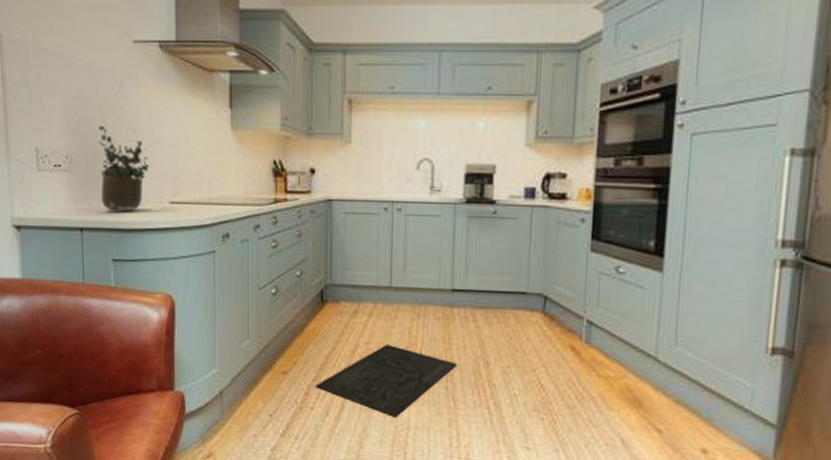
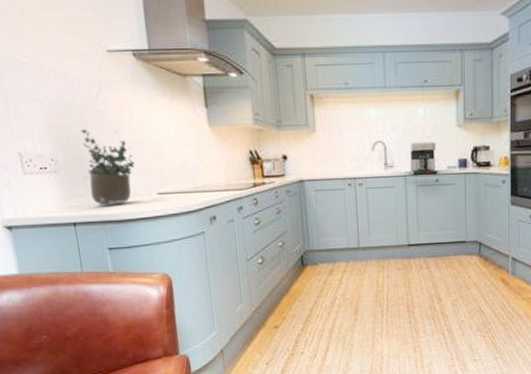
floor mat: present [315,343,458,417] -> none [303,293,417,351]

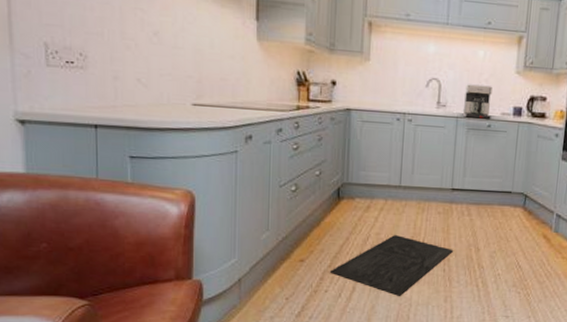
potted plant: present [81,128,135,205] -> none [117,26,172,111]
floor mat: none [303,293,417,351] -> present [329,234,454,296]

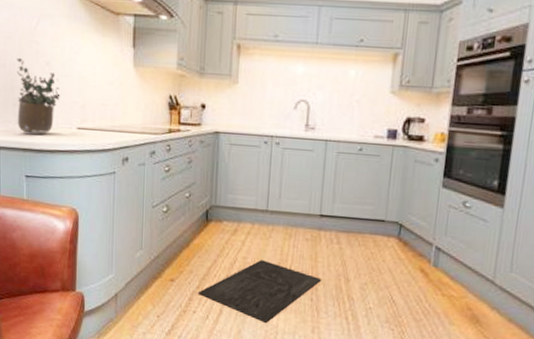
potted plant: none [117,26,172,111] -> present [17,57,60,135]
coffee maker: present [462,84,492,121] -> none [332,105,365,144]

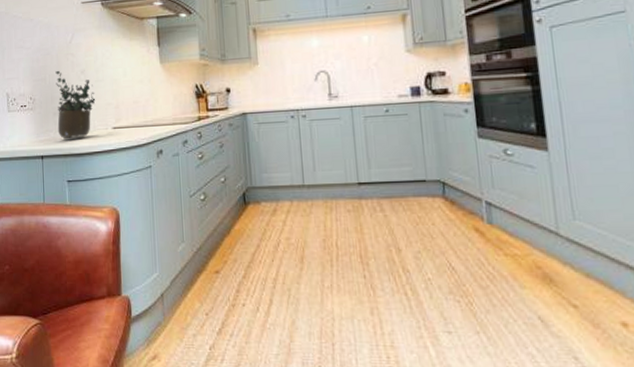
floor mat: present [197,259,322,323] -> none [244,238,372,309]

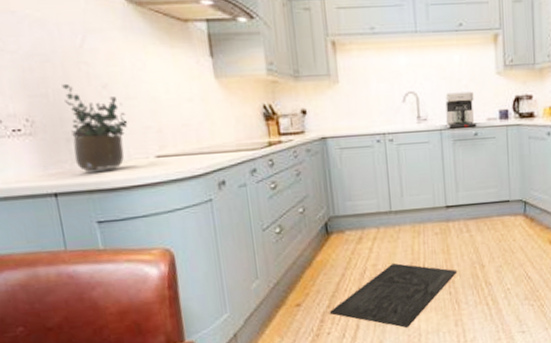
floor mat: none [244,238,372,309] -> present [329,262,458,327]
coffee maker: none [354,69,388,107] -> present [444,91,477,130]

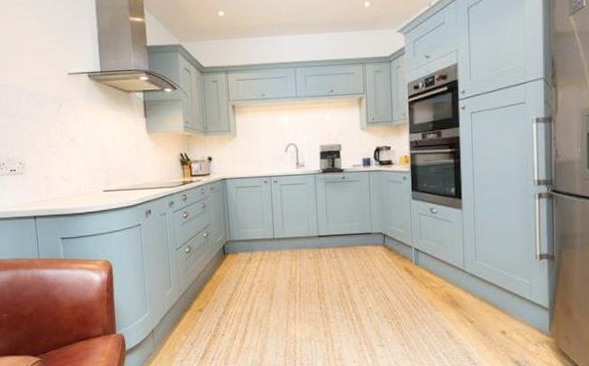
potted plant: present [62,83,128,172] -> none [44,137,86,201]
floor mat: present [329,262,458,327] -> none [224,280,327,334]

